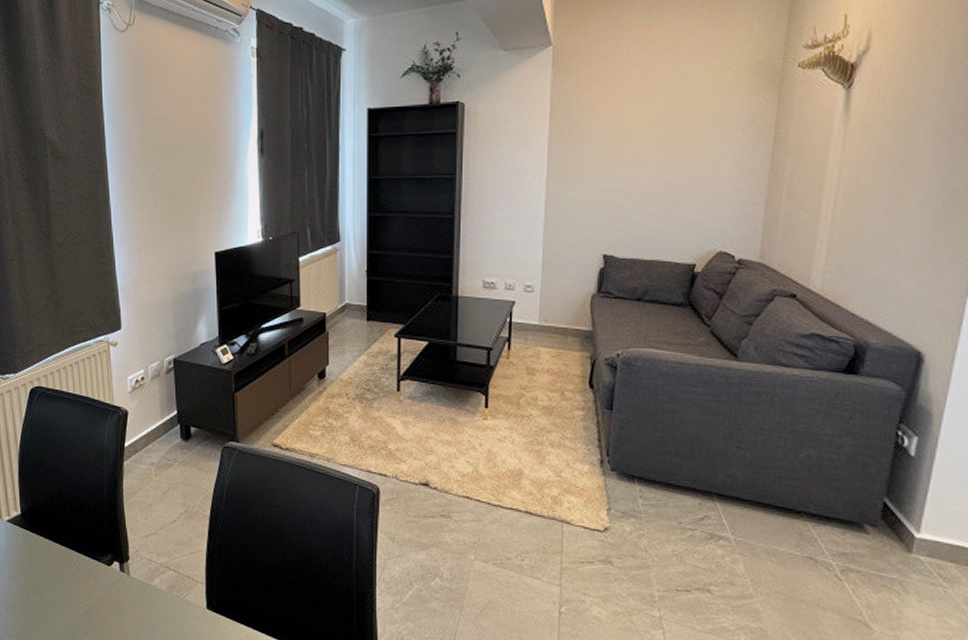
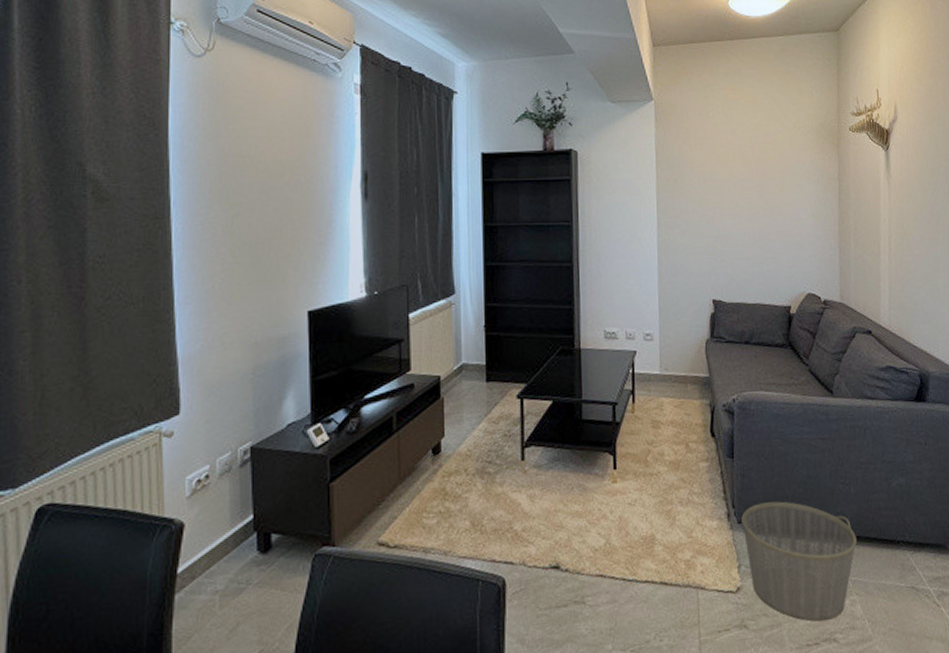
basket: none [615,455,747,572] -> present [741,501,857,622]

